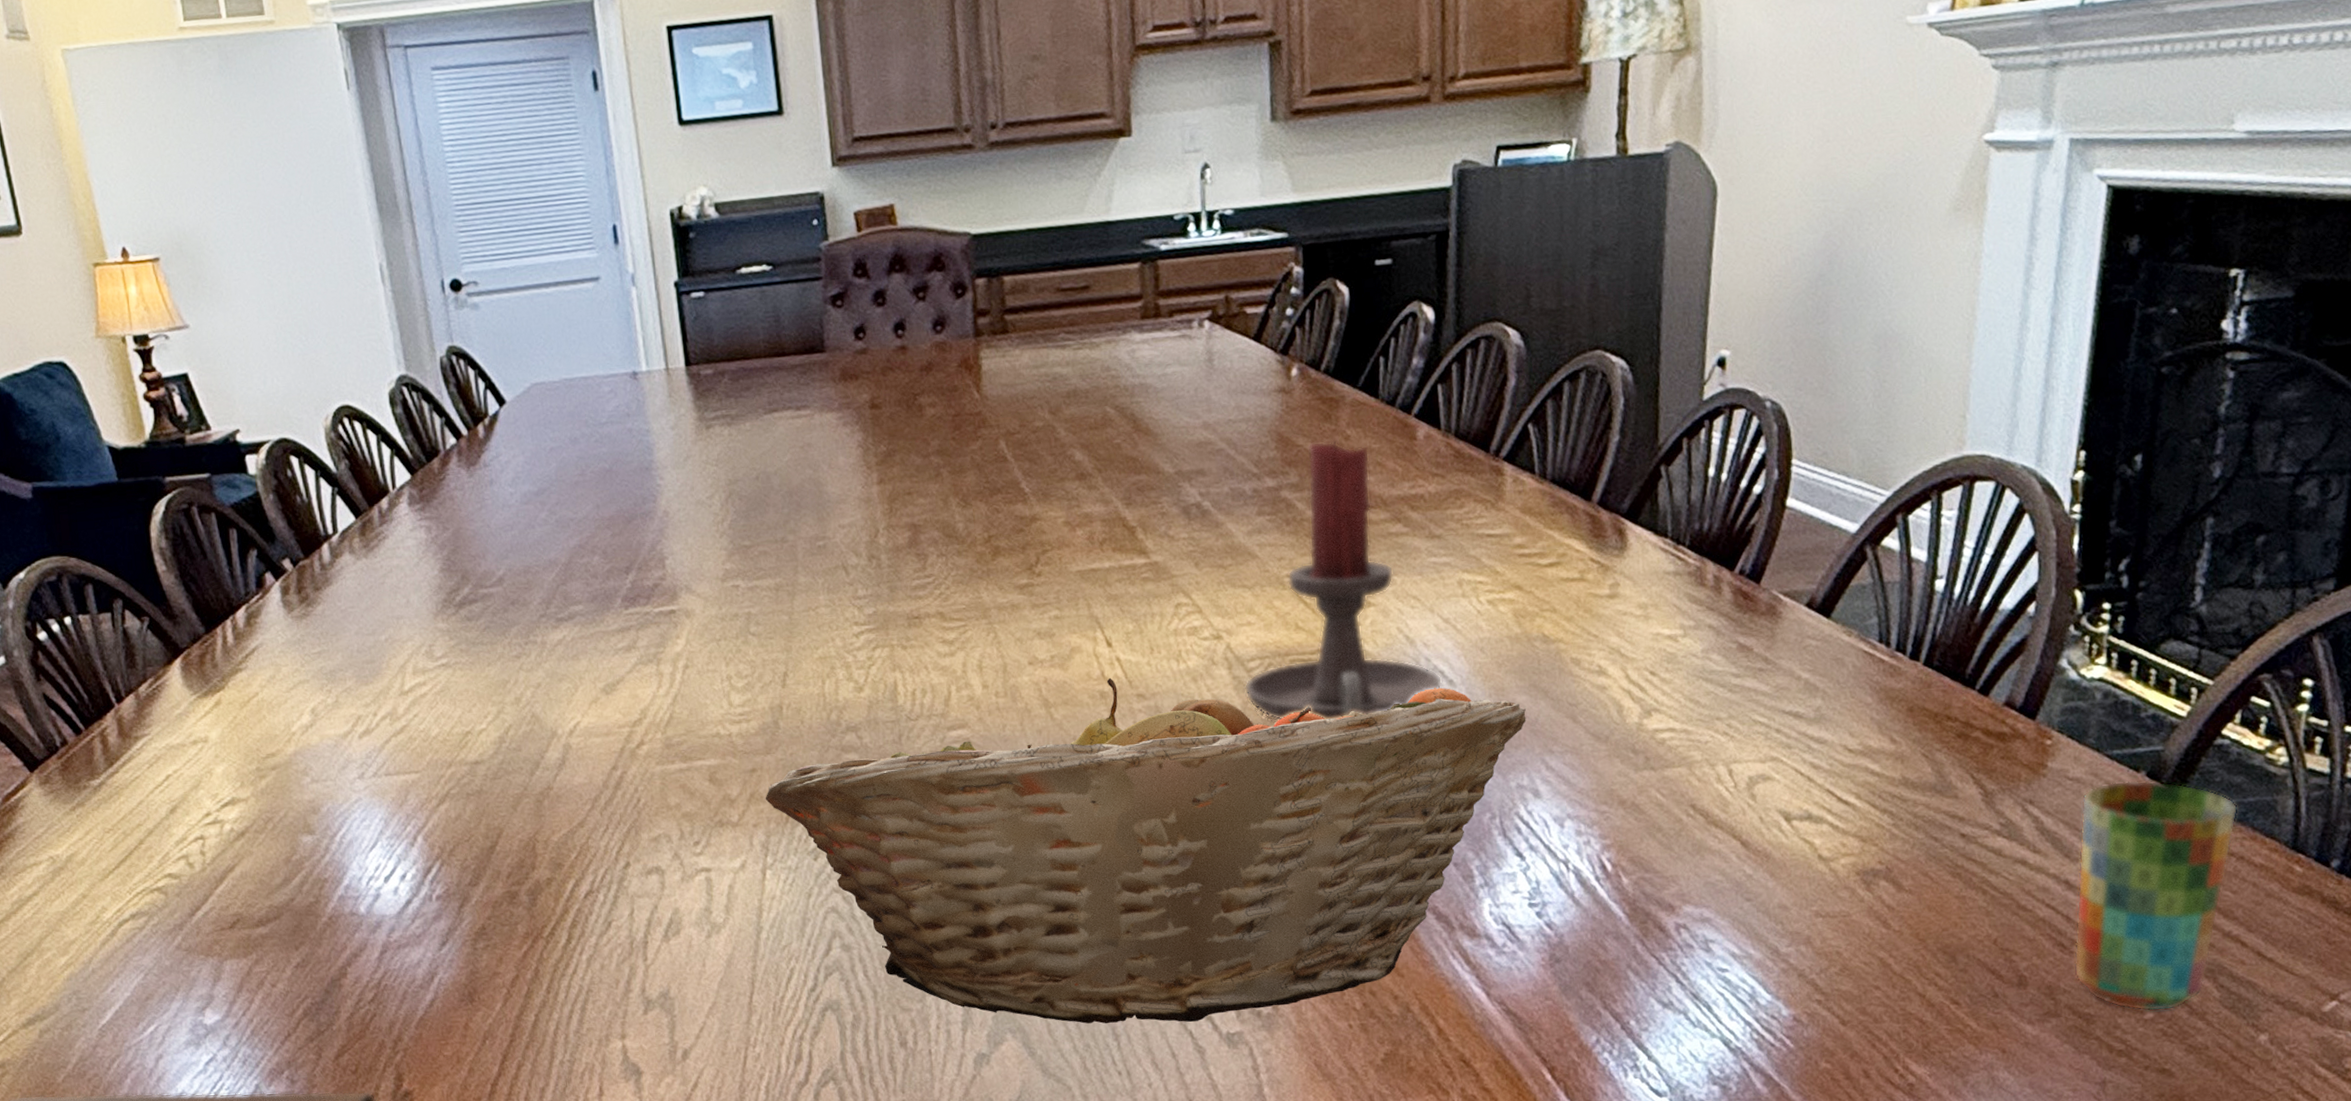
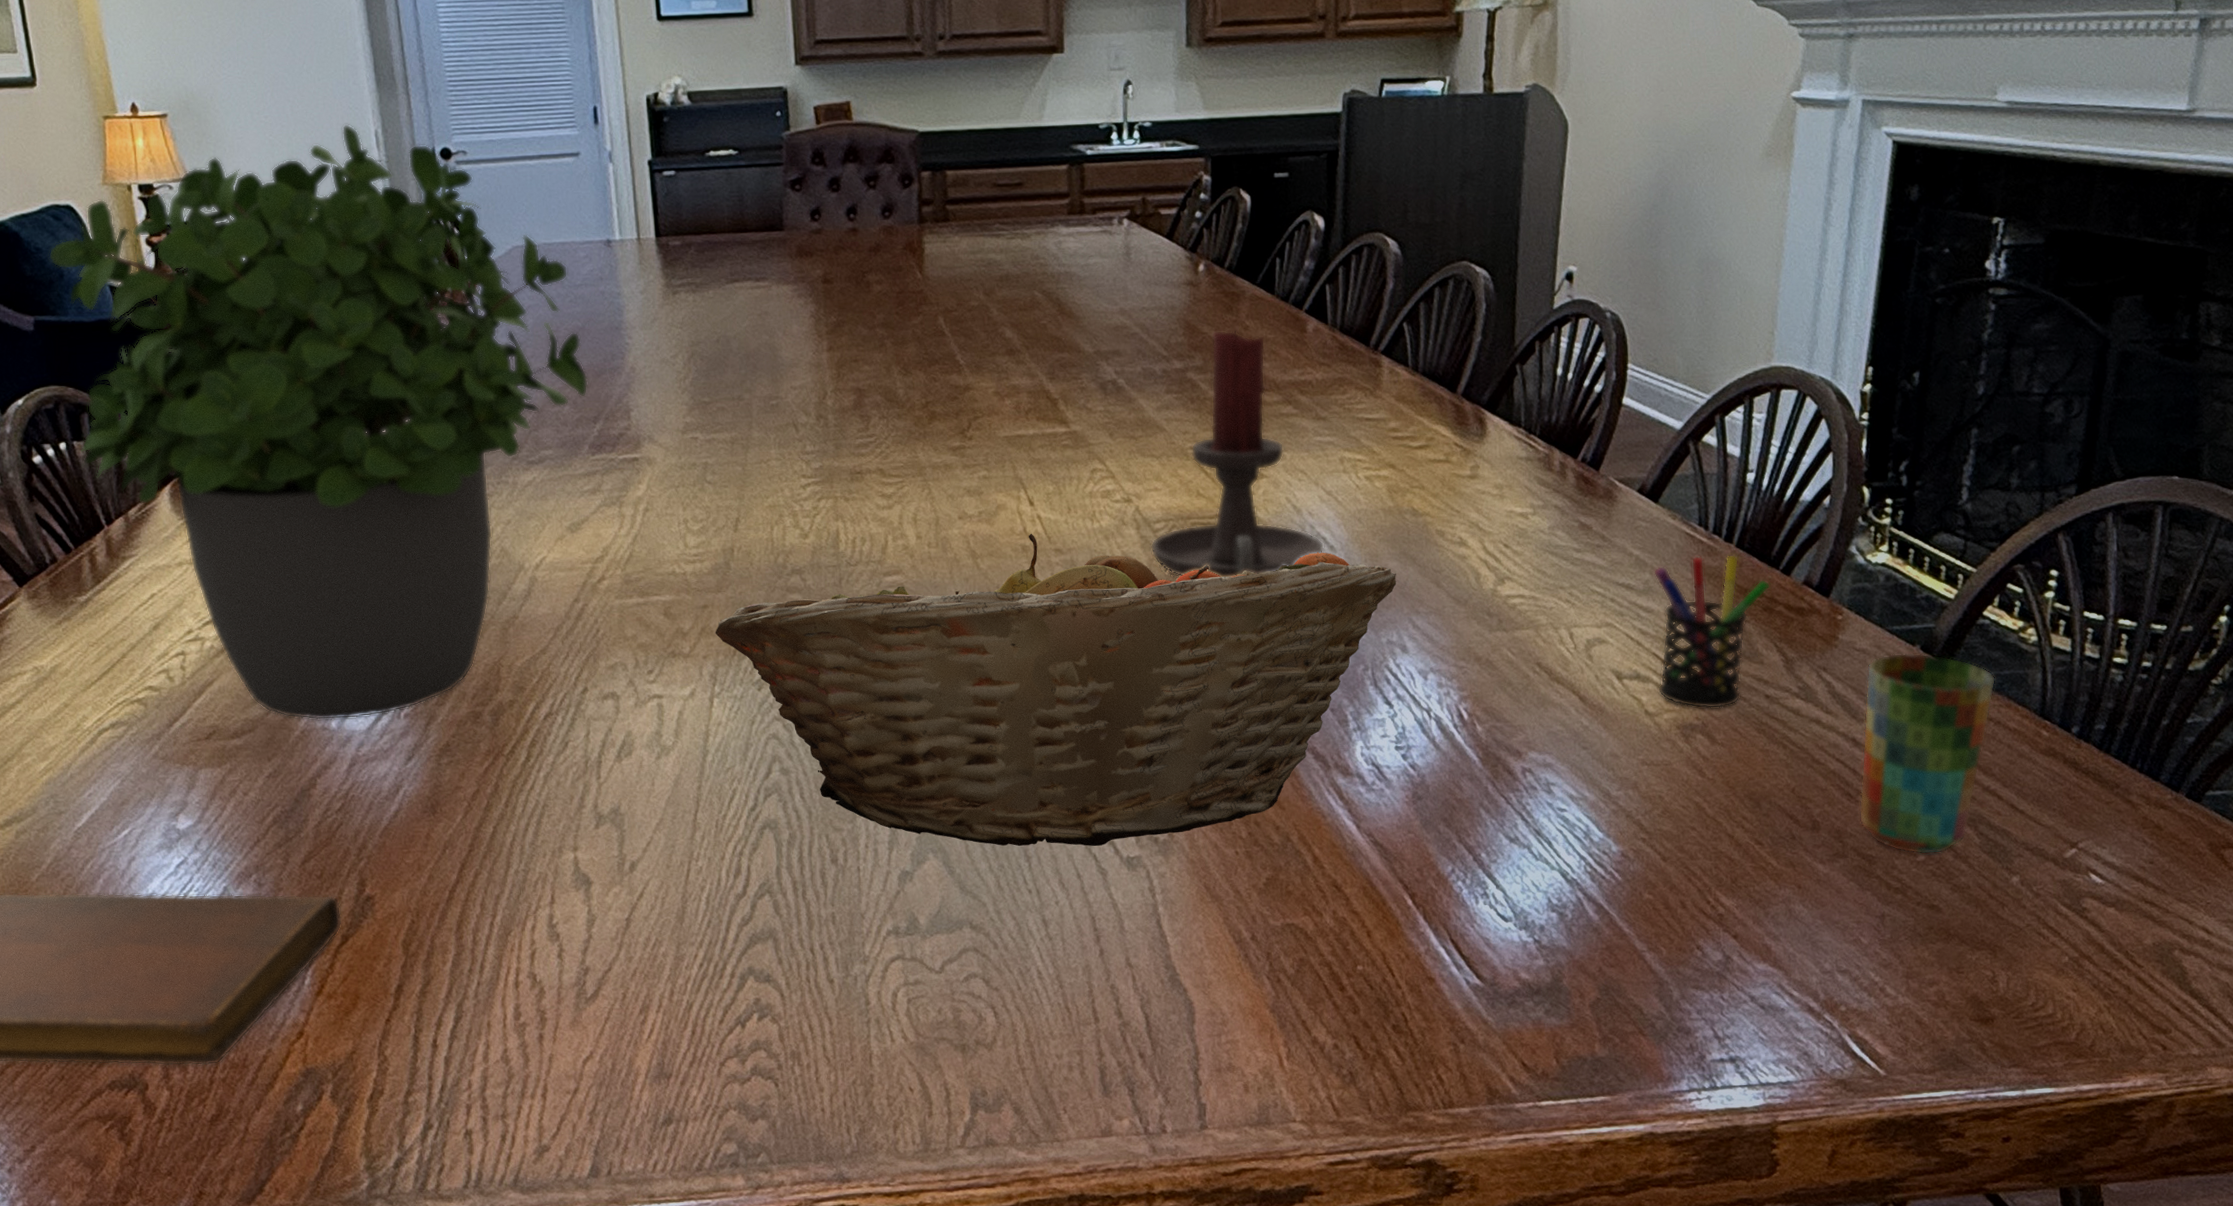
potted plant: none [43,259,619,905] -> present [48,124,589,721]
pen holder: none [1826,673,1965,852] -> present [1654,554,1770,709]

